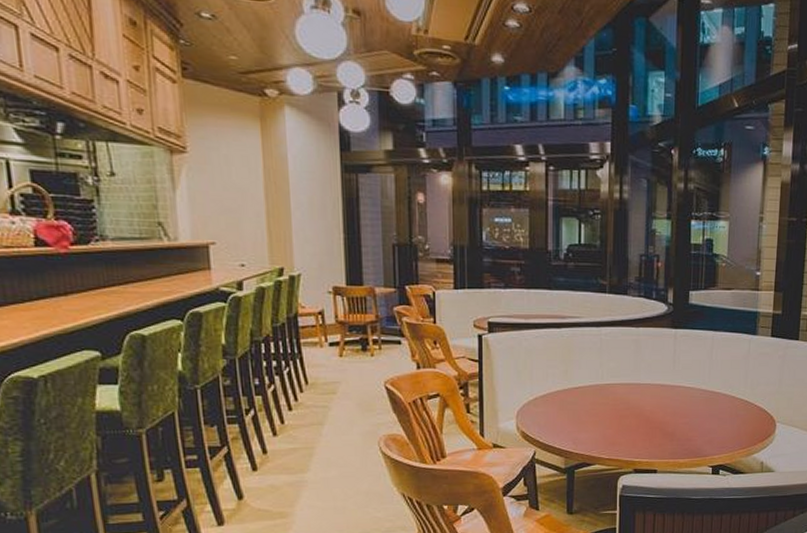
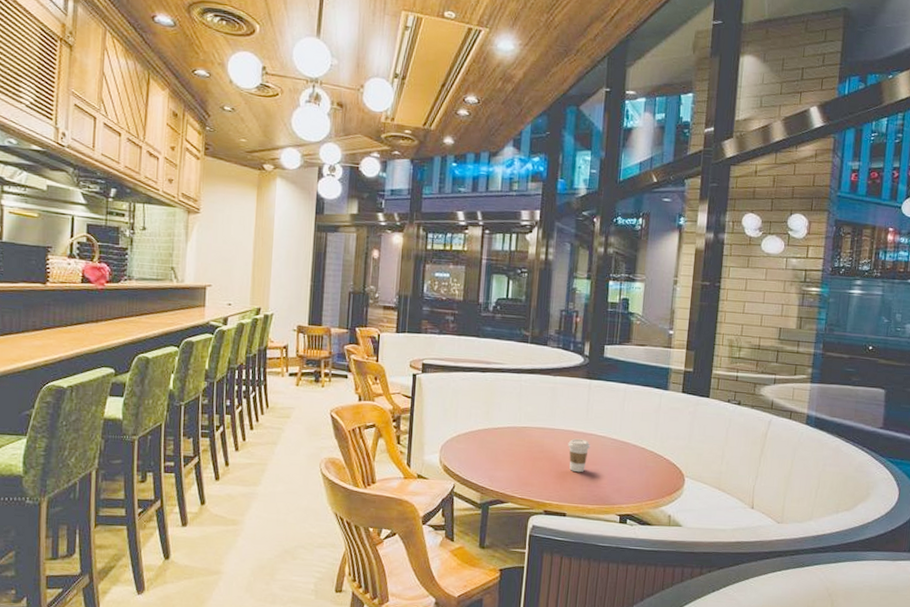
coffee cup: none [655,392,679,427] -> present [568,438,590,473]

